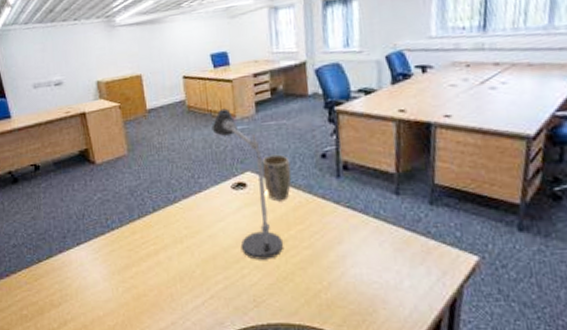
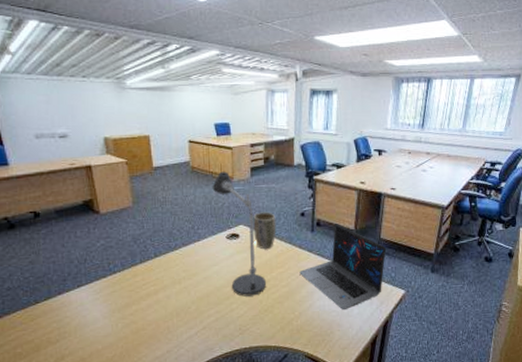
laptop: none [324,165,445,282] -> present [299,223,386,311]

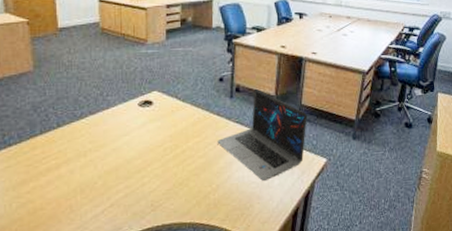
desk lamp: present [212,171,267,297] -> none [124,33,182,169]
plant pot: present [253,212,276,249] -> none [168,77,193,117]

